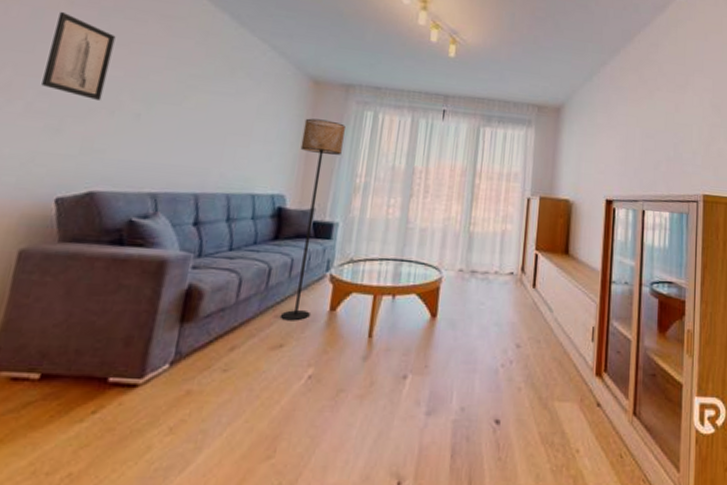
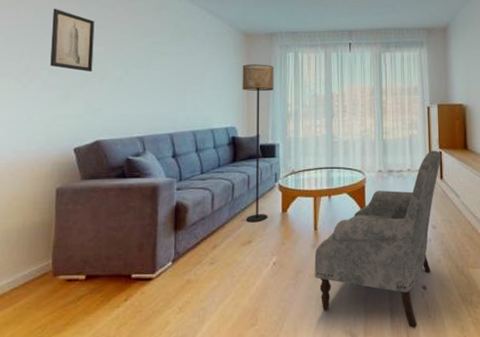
armchair: none [360,251,538,475] -> present [314,150,442,329]

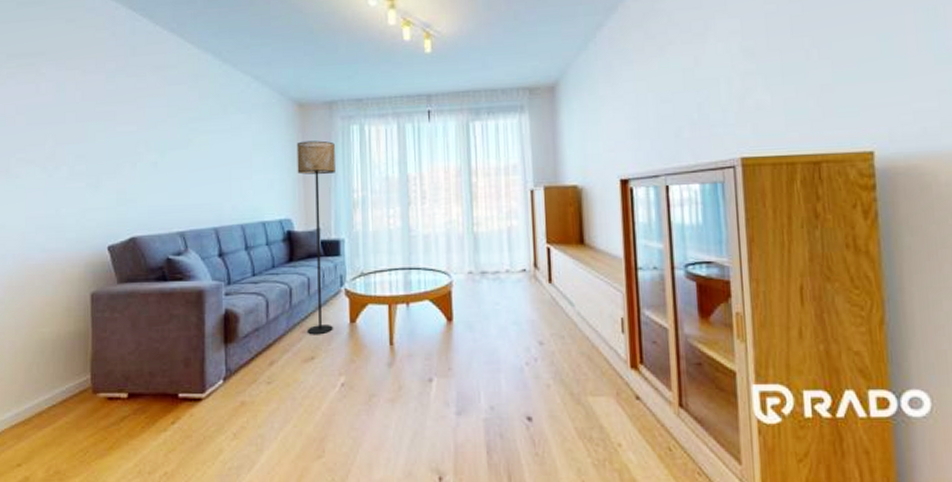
wall art: present [50,8,95,72] -> none [77,81,124,156]
armchair: present [314,150,442,329] -> none [391,246,550,470]

